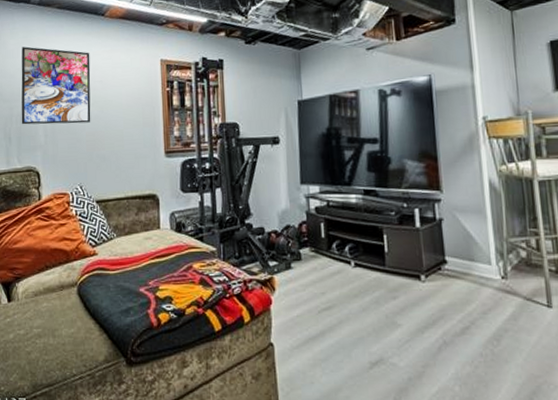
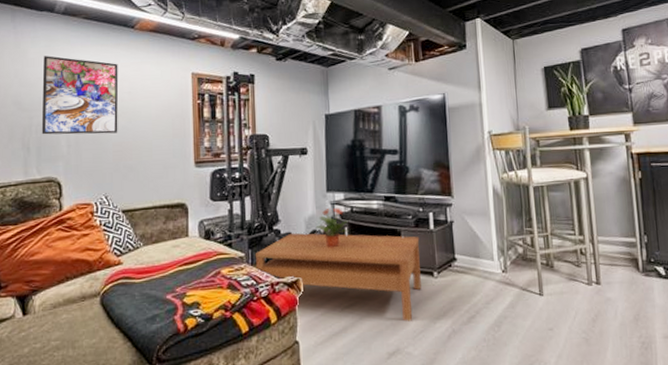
coffee table: none [226,227,407,329] -> present [255,233,421,322]
potted plant: none [289,201,325,245] -> present [315,207,349,248]

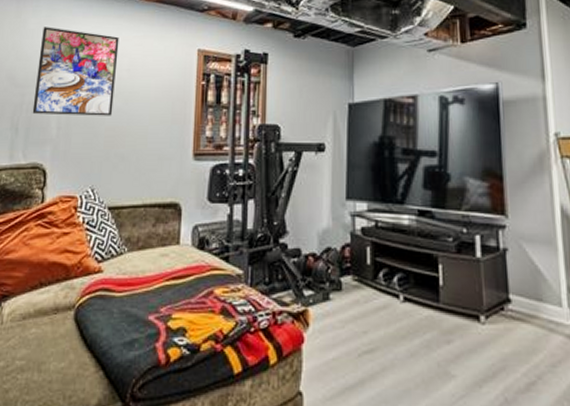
coffee table: present [255,233,421,322] -> none [255,249,463,381]
potted plant: present [315,207,349,248] -> none [330,220,372,273]

